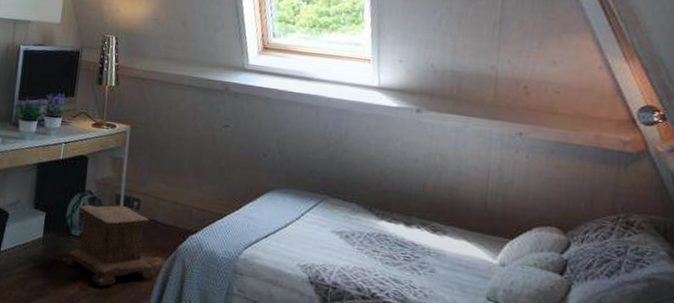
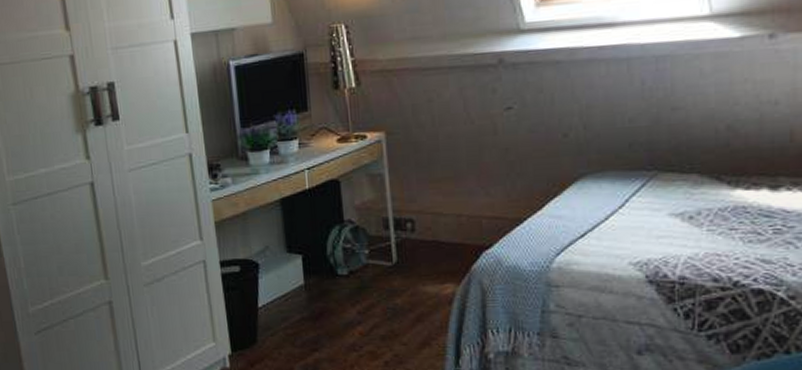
stool: present [62,204,157,286] -> none [332,230,450,327]

